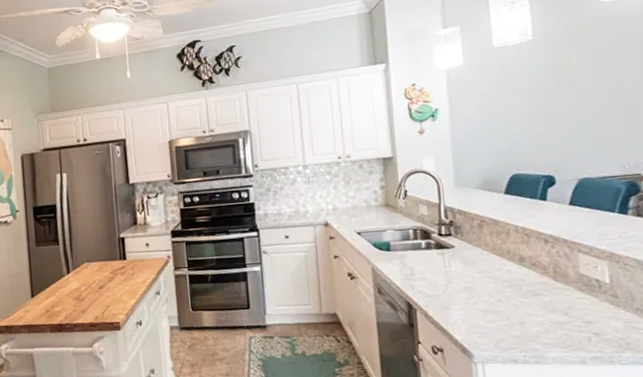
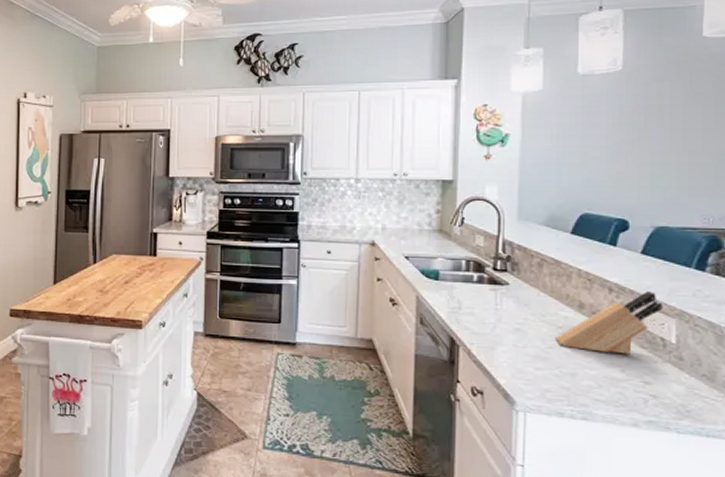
knife block: none [502,238,594,300] -> present [555,291,663,355]

